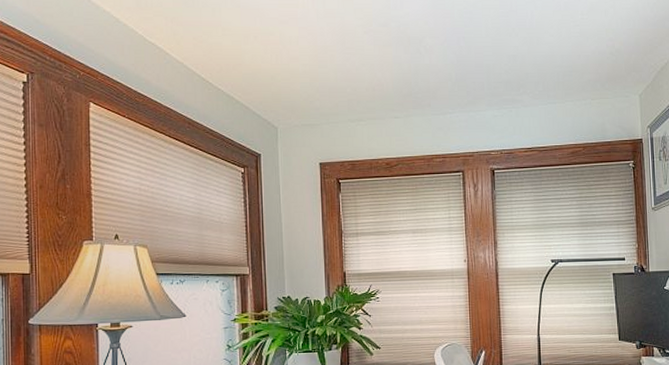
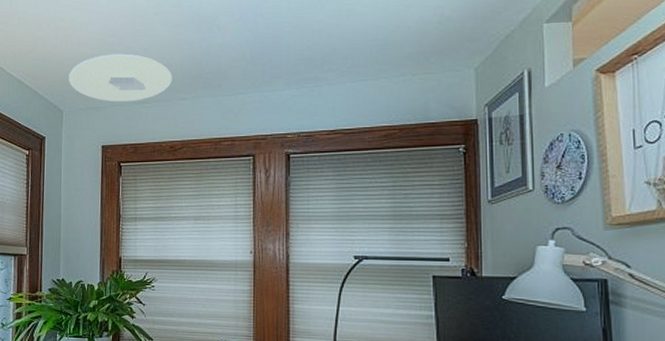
ceiling light: none [281,71,385,119] -> present [68,53,172,102]

